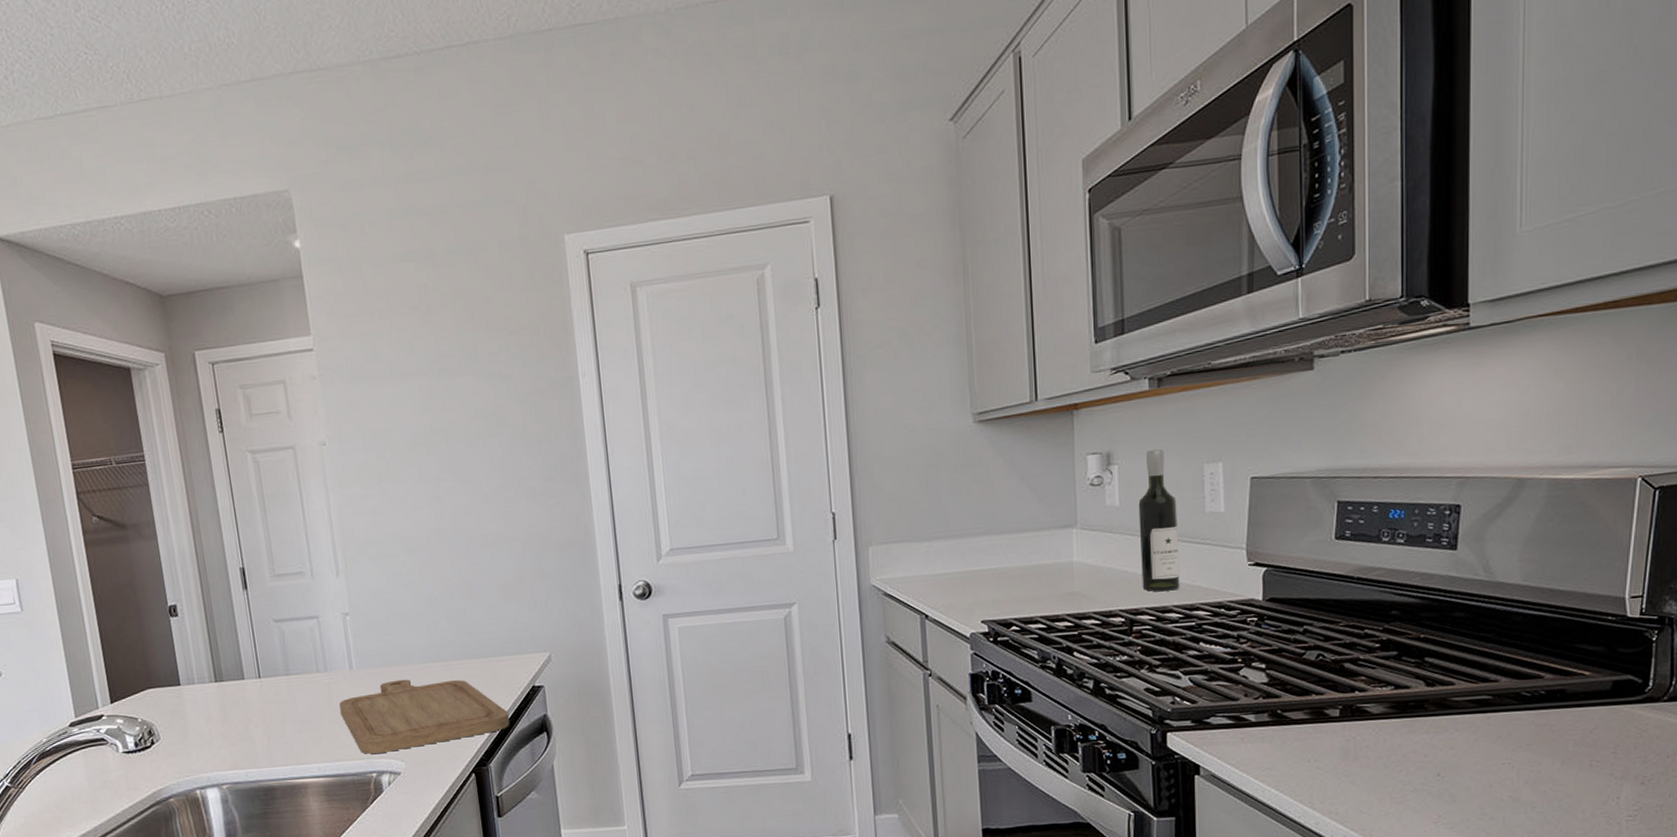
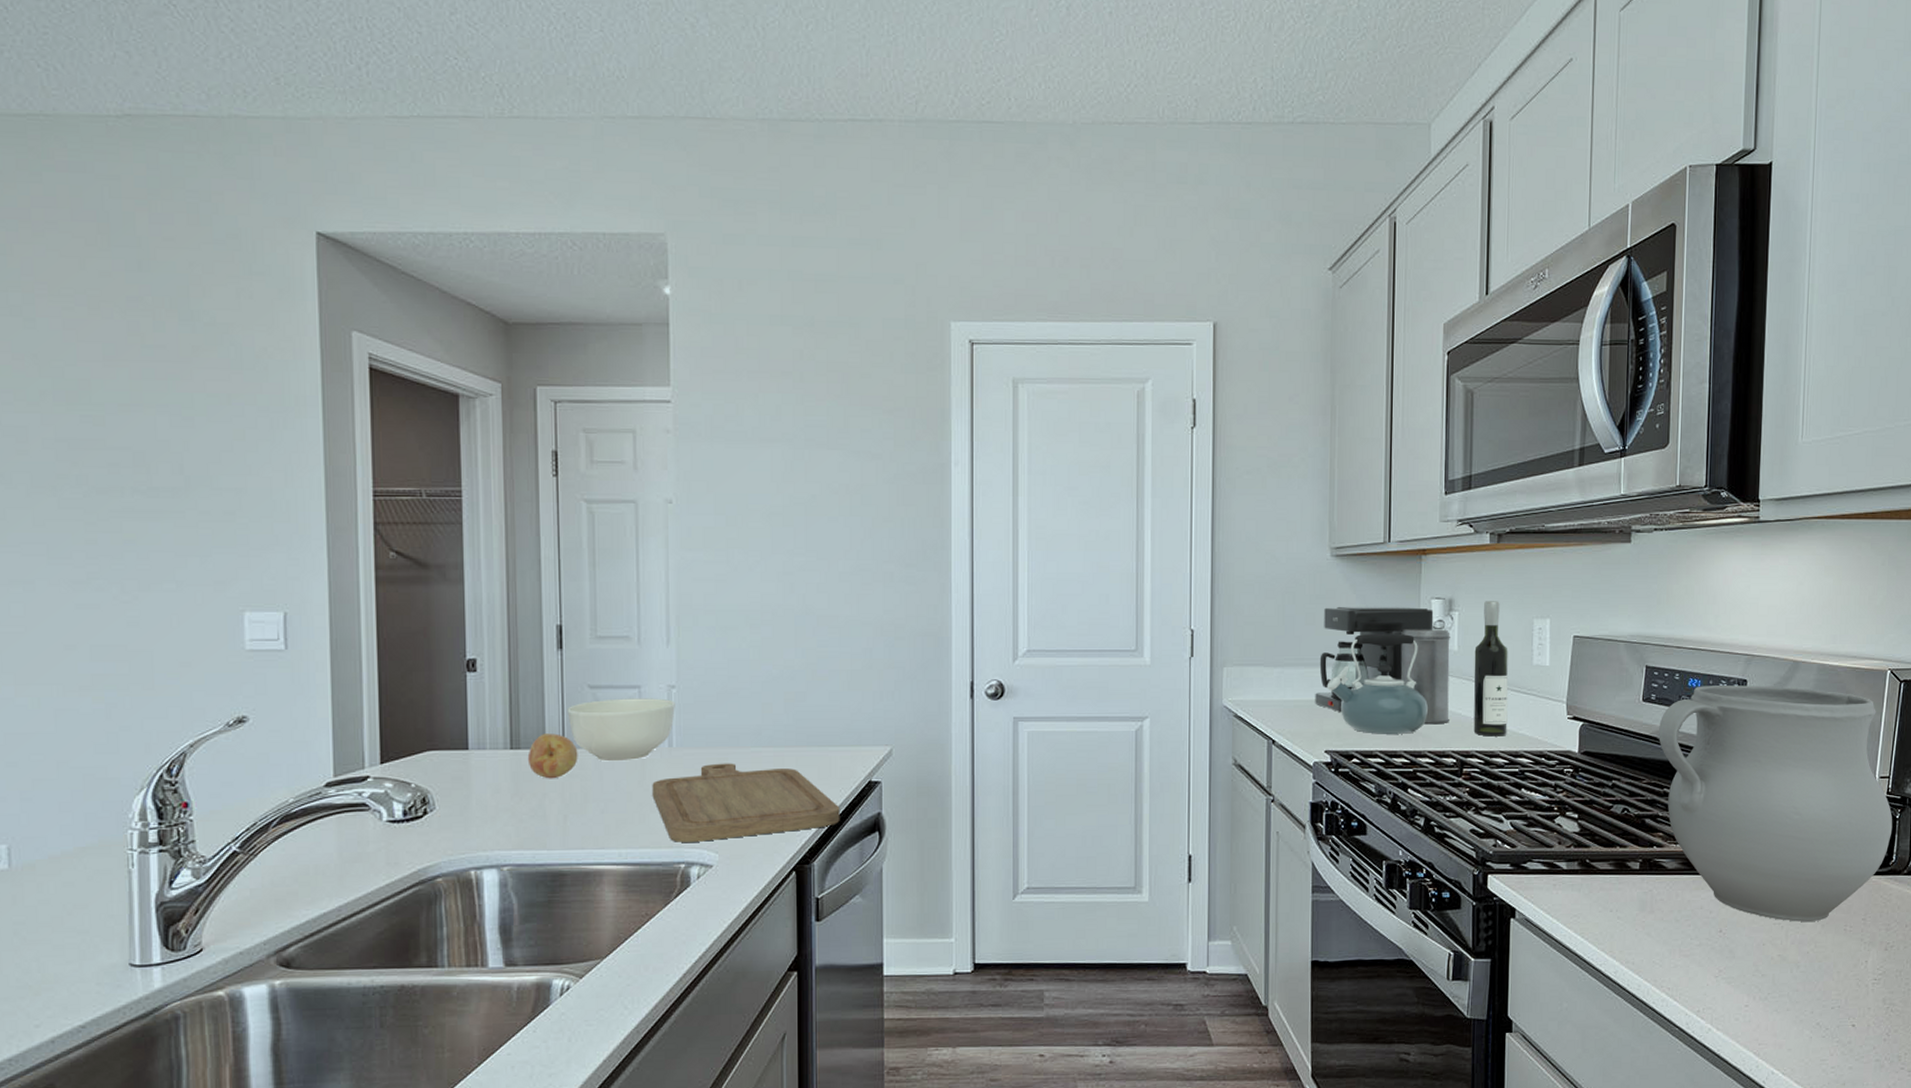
fruit: none [230,665,273,706] -> present [527,733,578,779]
bowl: none [258,625,352,687] -> present [567,698,675,762]
coffee maker: none [967,465,1091,582] -> present [1315,606,1434,713]
kettle: none [978,494,1091,600] -> present [1326,633,1429,734]
canister: none [1056,485,1115,585] -> present [1400,629,1450,725]
ceramic jug: none [1356,507,1648,760] -> present [1659,685,1893,922]

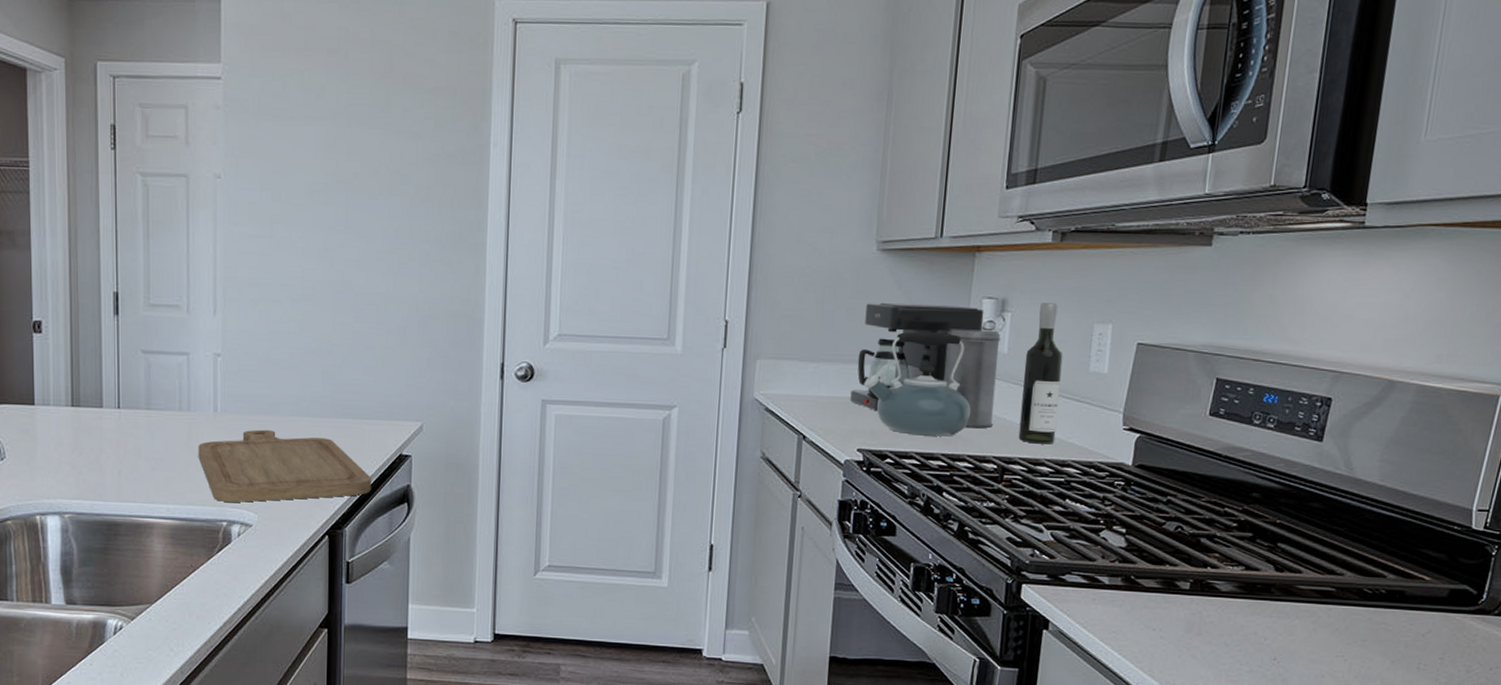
fruit: present [527,733,578,779] -> none [86,393,132,436]
bowl: present [567,698,675,762] -> none [122,364,220,423]
ceramic jug: present [1659,685,1893,922] -> none [1224,402,1488,657]

